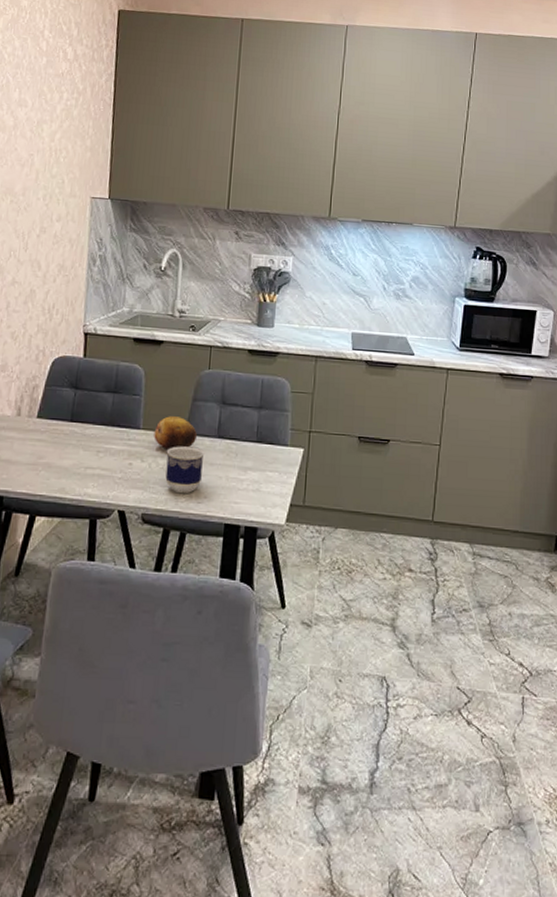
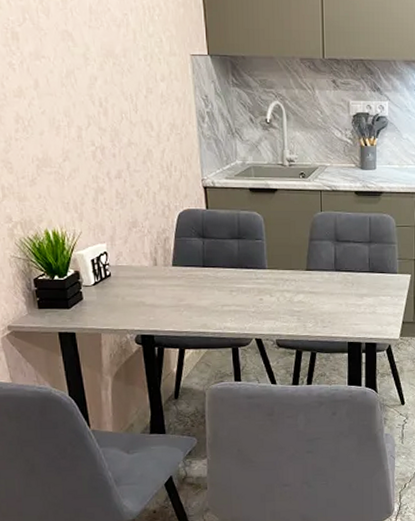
fruit: present [154,416,197,450] -> none [278,255,316,284]
cup: present [165,446,205,494] -> none [291,280,325,321]

